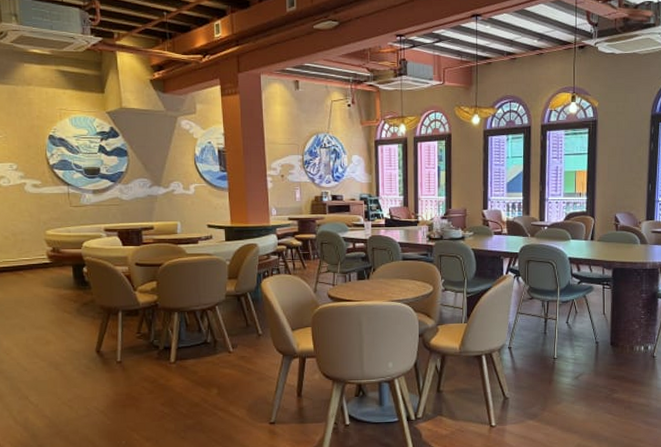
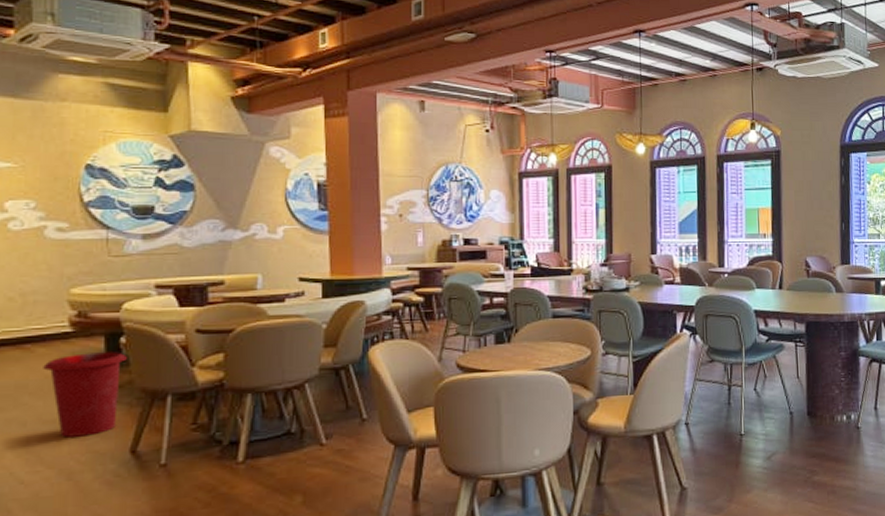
waste bin: none [32,278,89,339] -> present [43,352,127,437]

